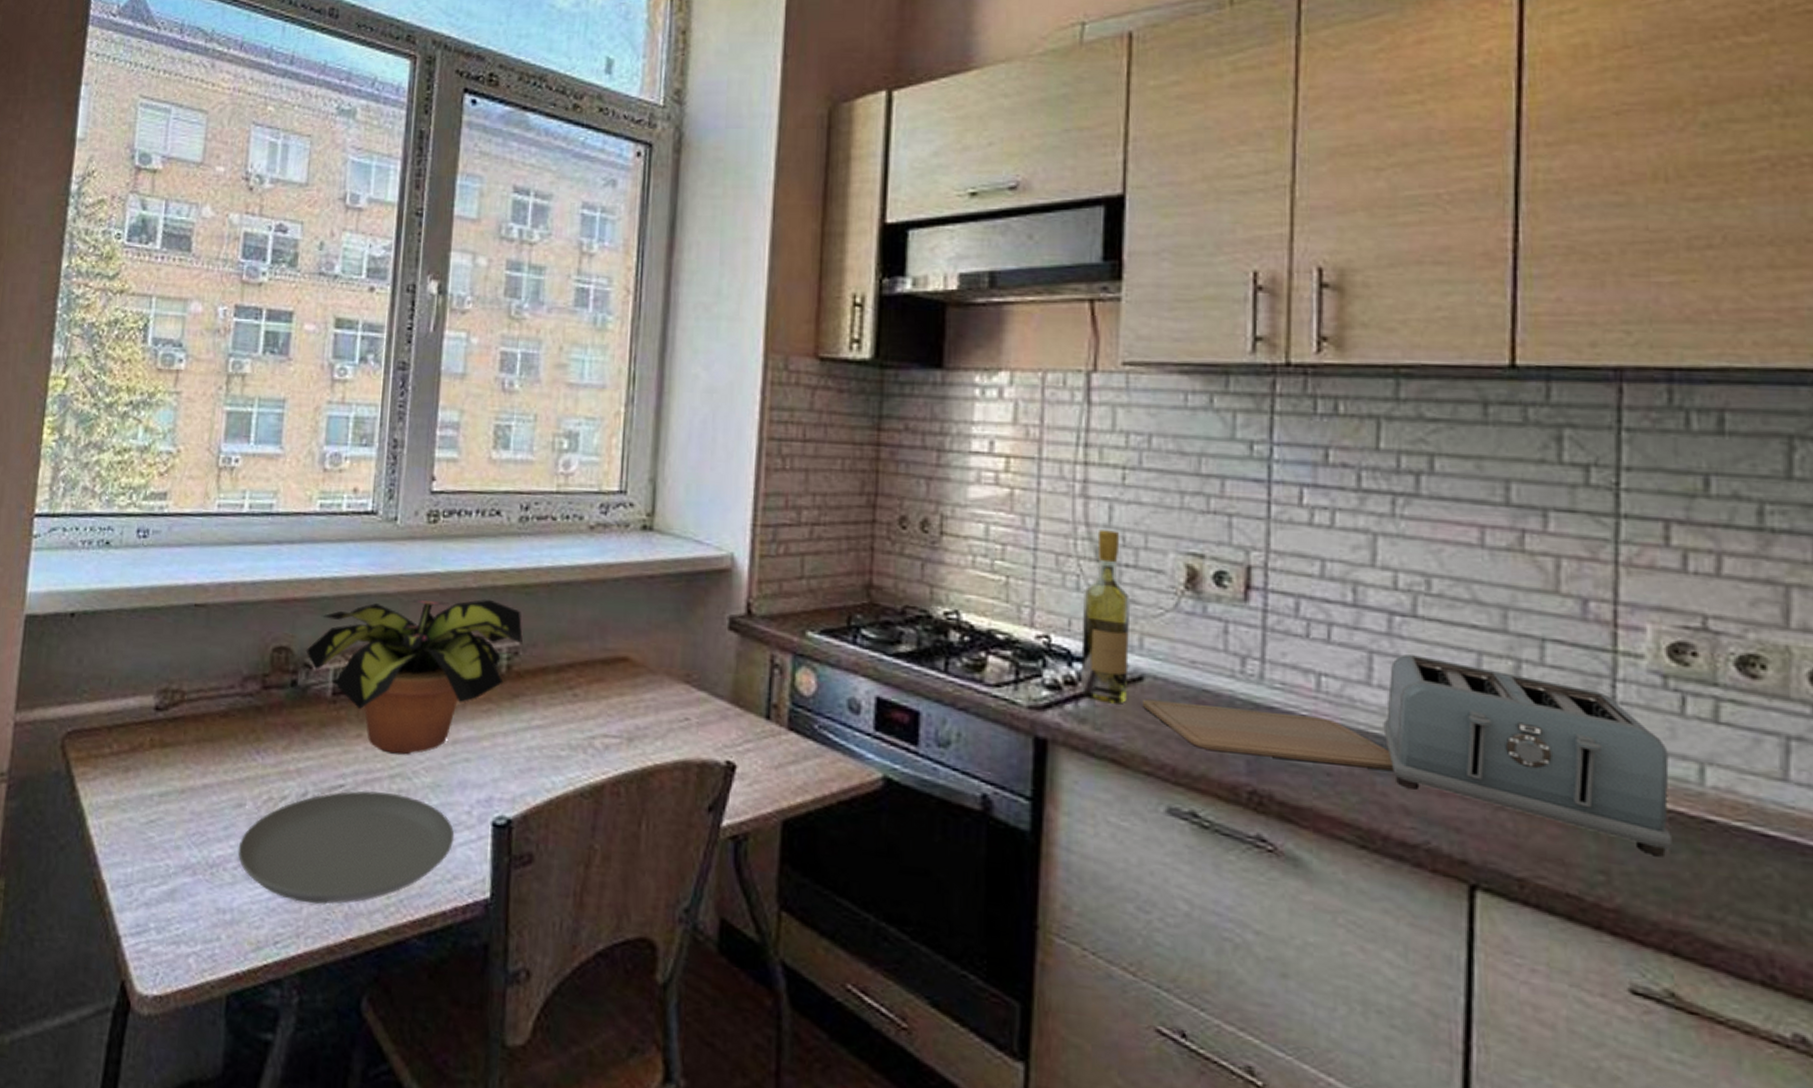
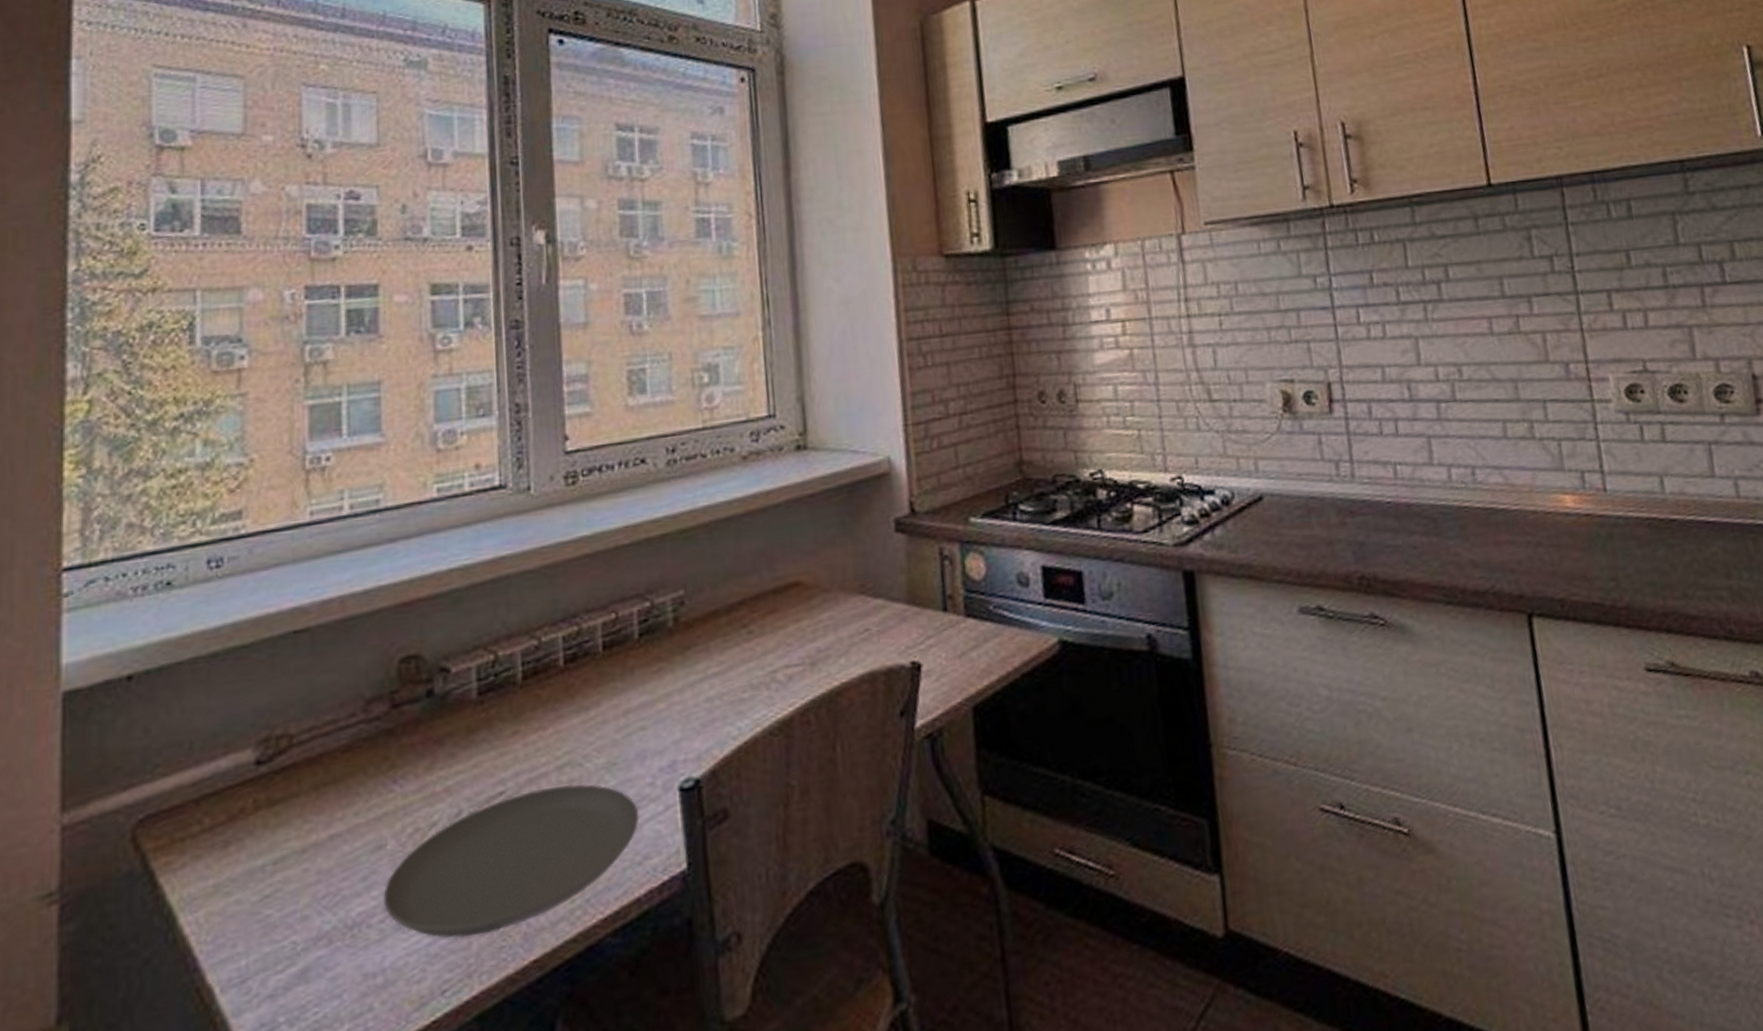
flower pot: present [305,598,523,754] -> none [439,552,687,743]
bottle: present [1081,530,1131,704] -> none [1204,371,1253,527]
chopping board: present [1143,699,1394,771] -> none [1266,500,1461,549]
toaster: present [1383,654,1672,857] -> none [1445,432,1653,557]

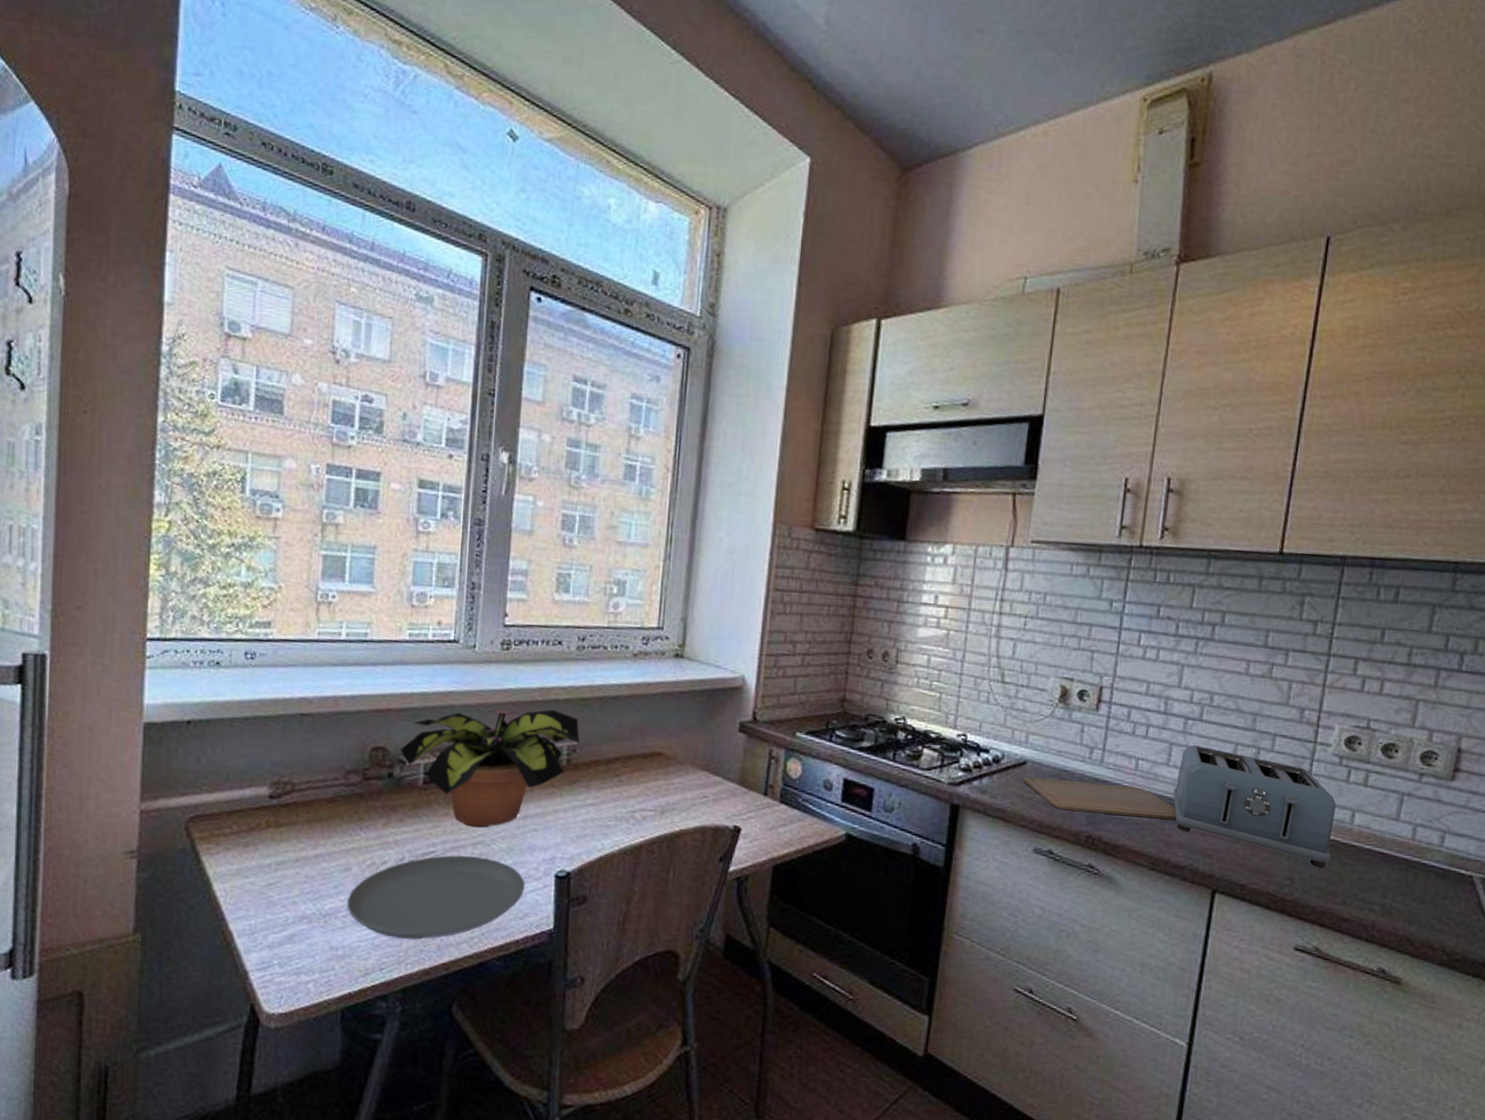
flower pot: none [439,552,687,743] -> present [400,709,580,827]
chopping board: none [1266,500,1461,549] -> present [1024,777,1177,820]
toaster: none [1445,432,1653,557] -> present [1173,745,1336,868]

